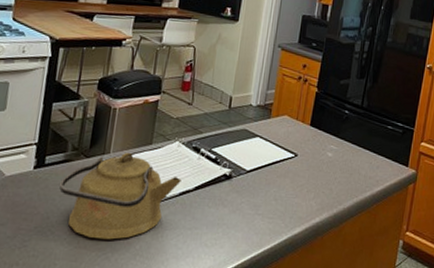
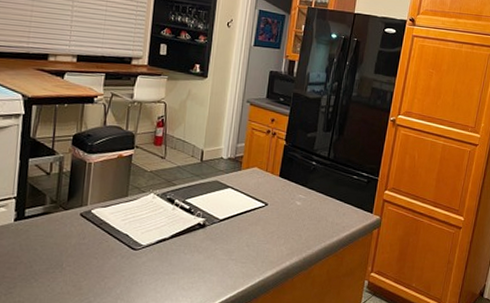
kettle: present [59,152,182,240] -> none [39,204,158,286]

